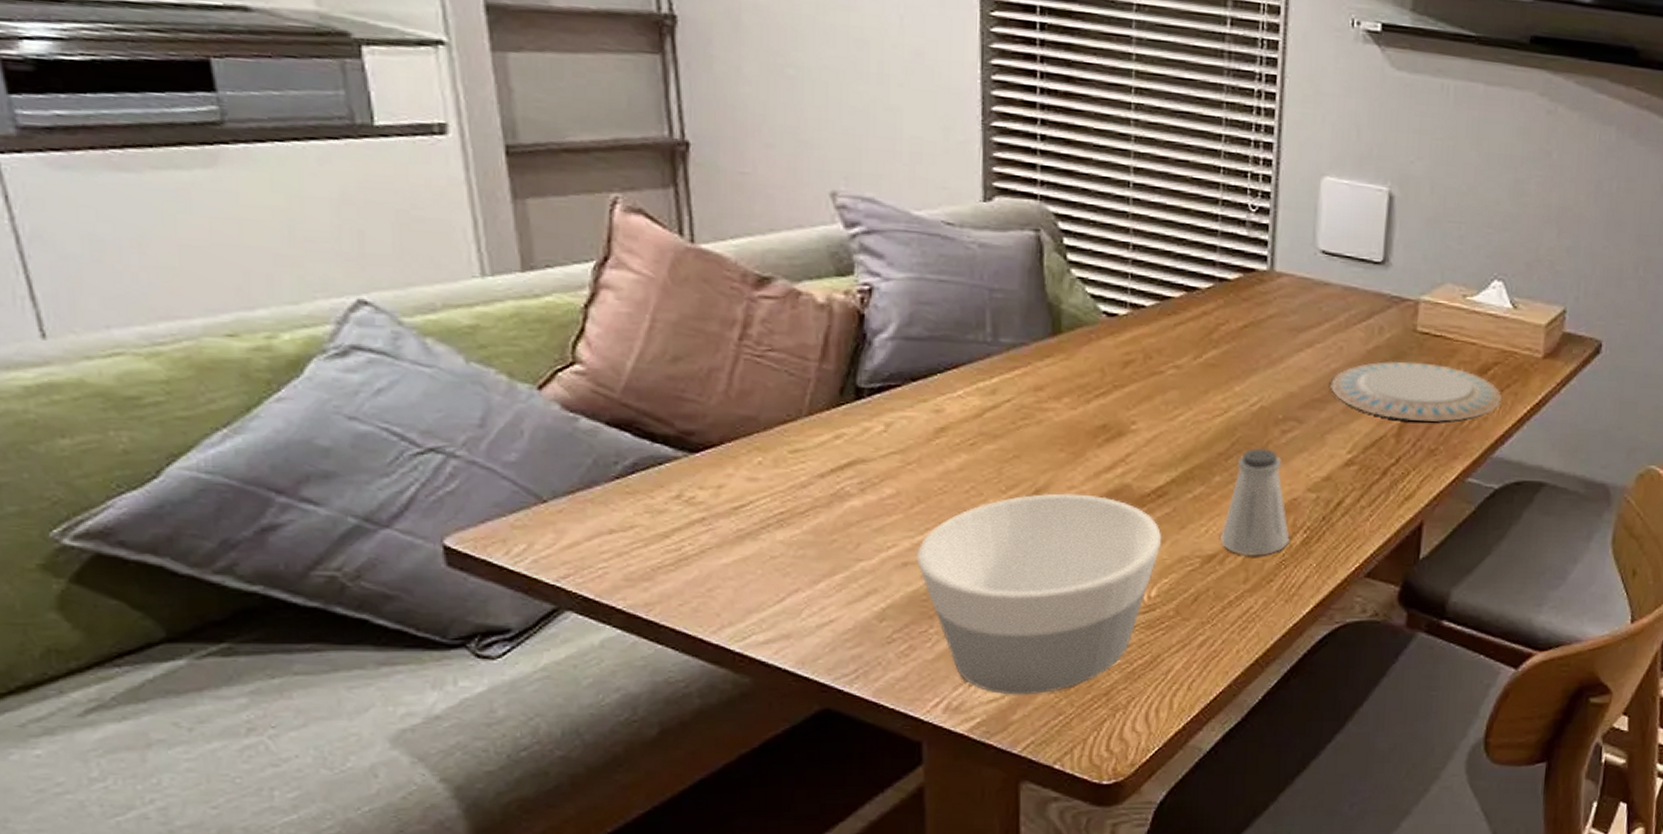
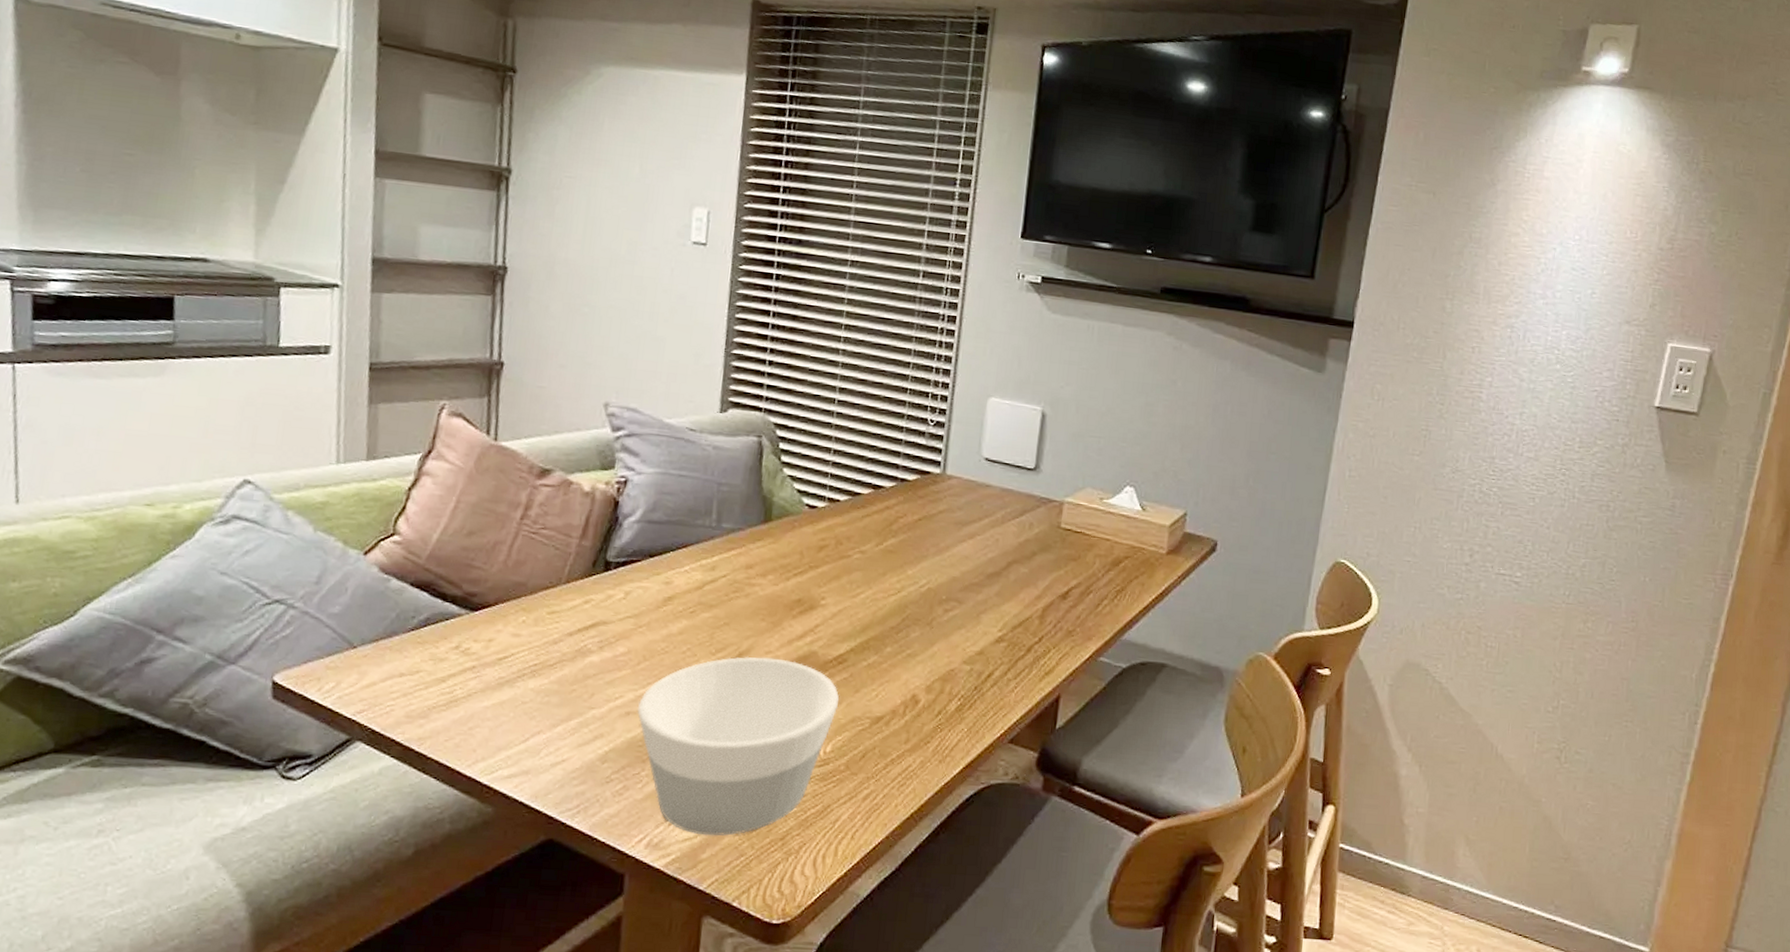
saltshaker: present [1220,448,1290,556] -> none [888,624,946,719]
plate: present [1331,360,1503,422] -> none [987,552,1131,607]

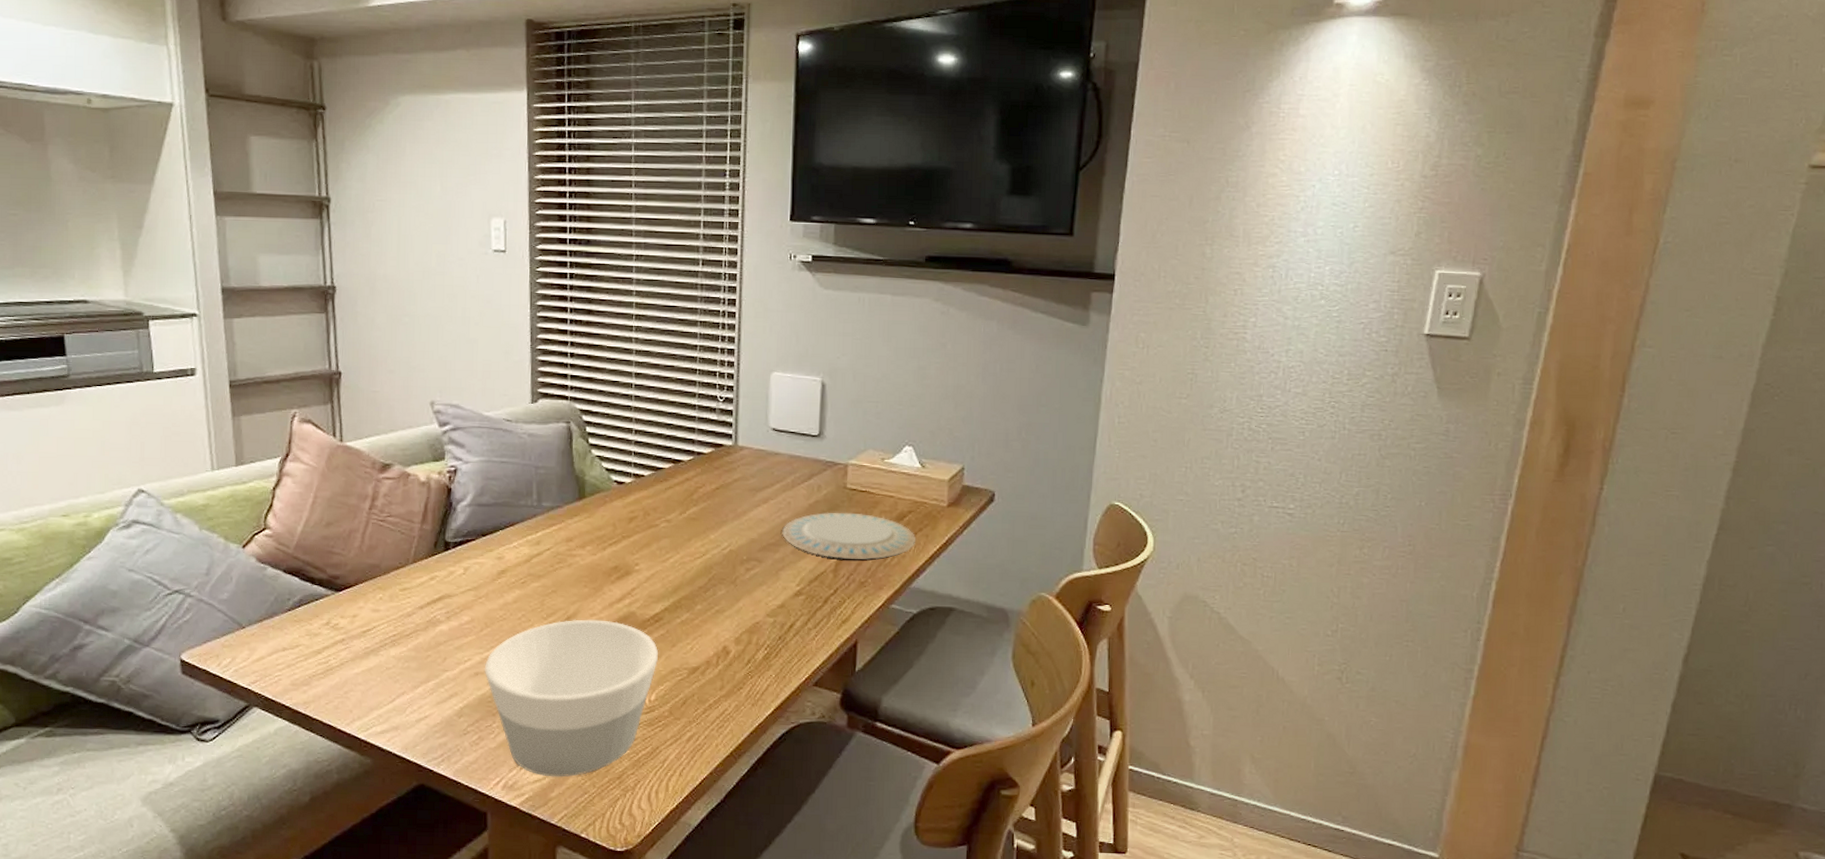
plate: none [987,552,1131,607] -> present [782,512,916,560]

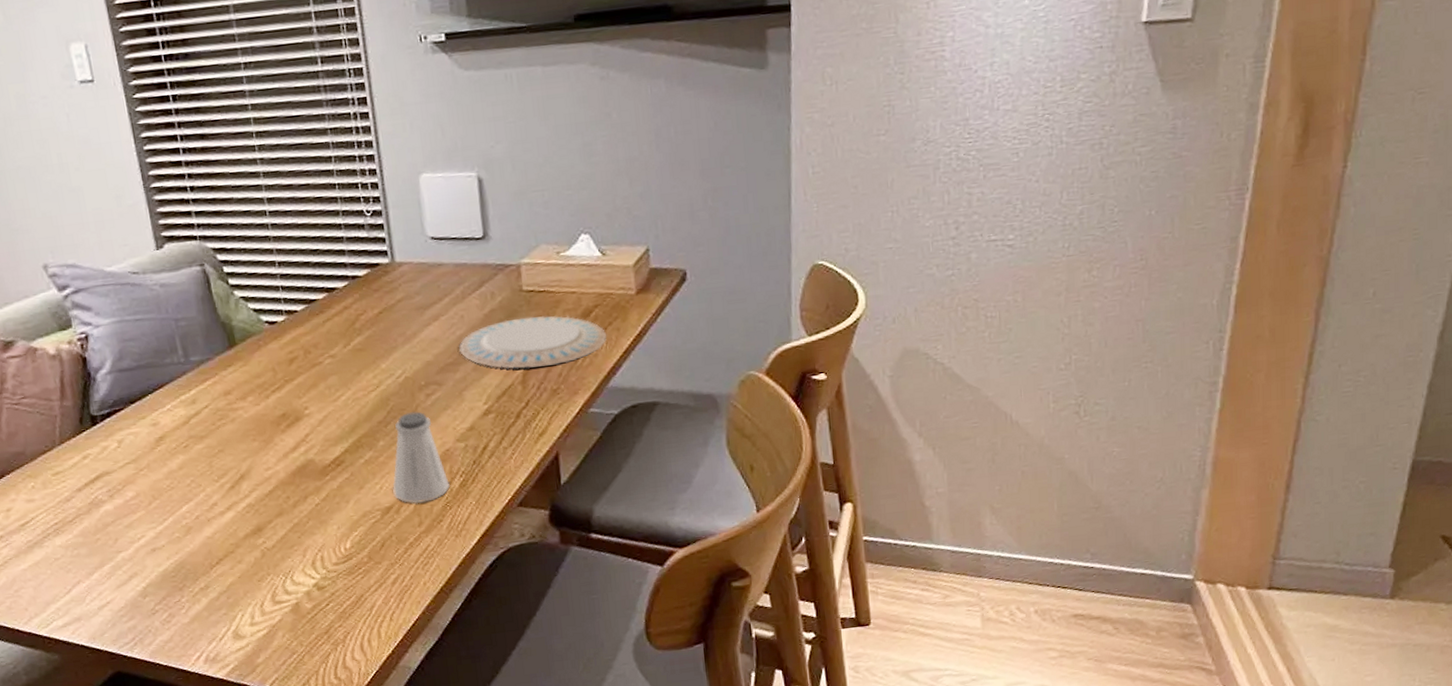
bowl: present [484,619,659,777] -> none [160,472,348,644]
saltshaker: none [702,583,754,668] -> present [393,411,450,504]

